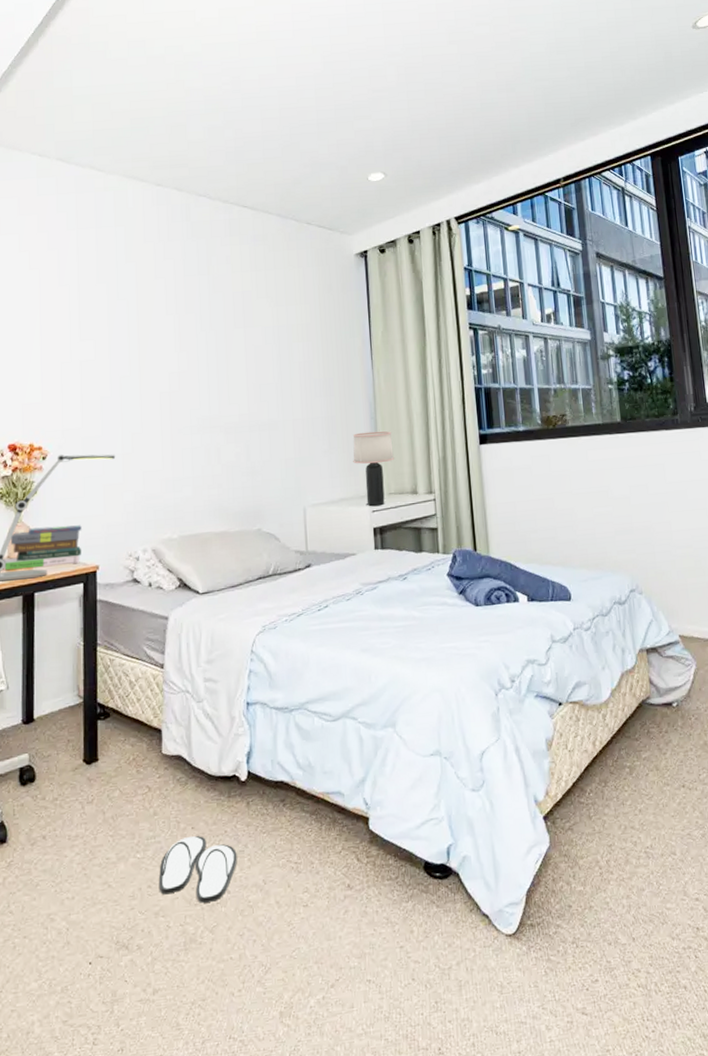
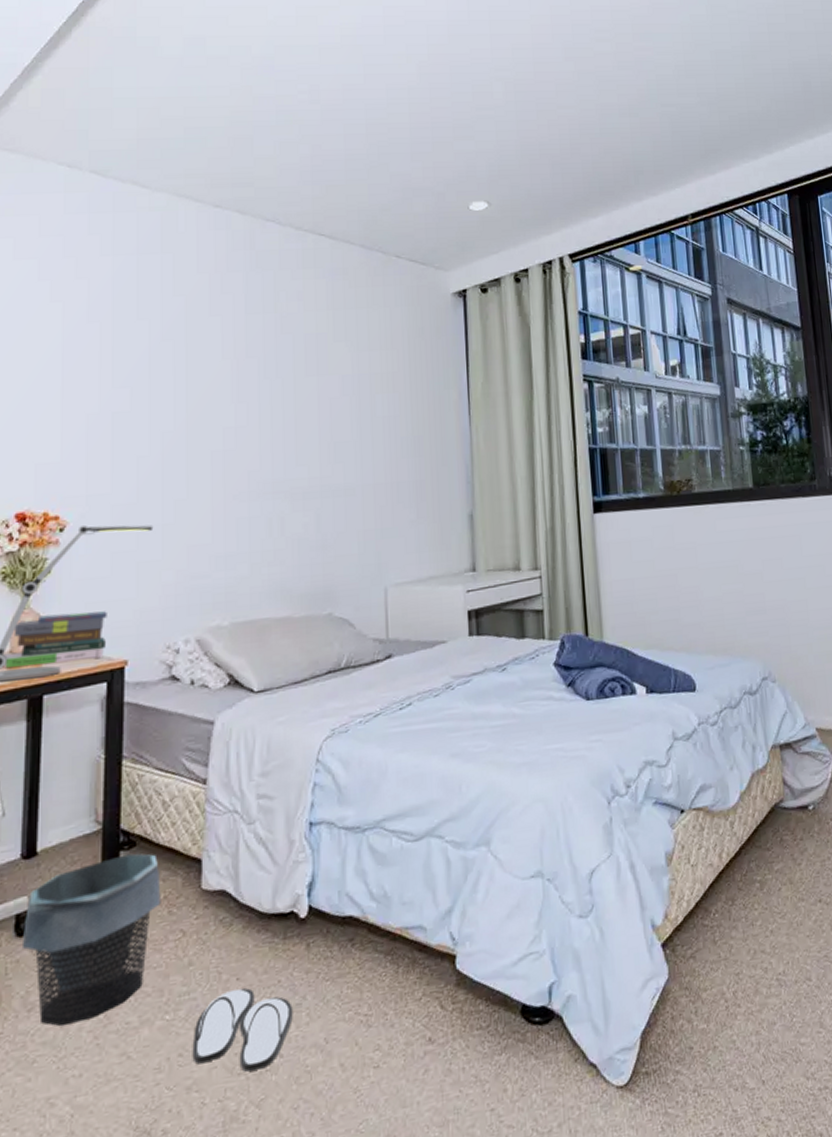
trash bin: none [25,723,131,858] -> present [21,853,161,1026]
table lamp: present [352,431,394,507] -> none [445,497,494,586]

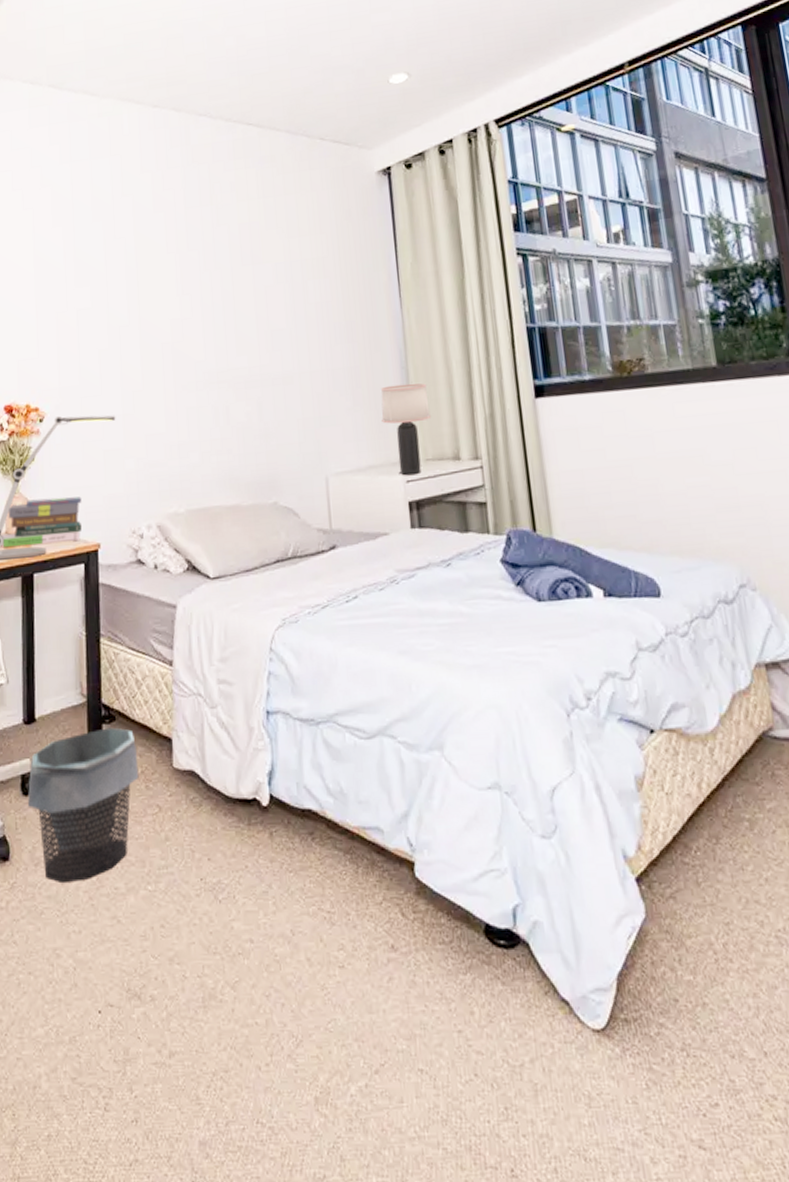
slippers: present [192,988,293,1072] -> none [172,870,261,952]
table lamp: none [445,497,494,586] -> present [380,383,431,476]

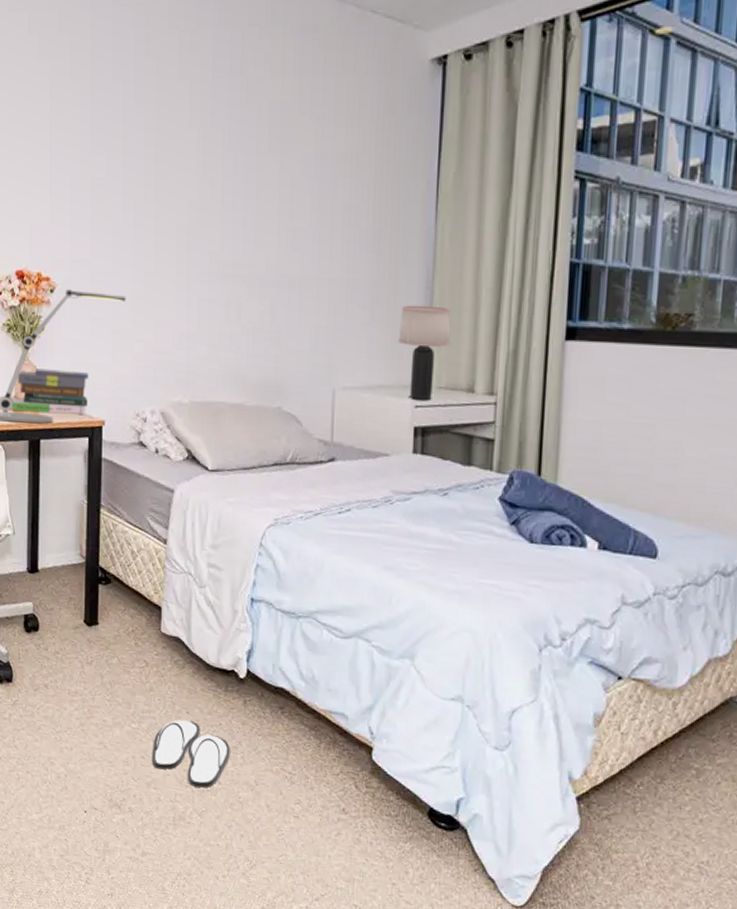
trash bin: present [27,727,139,882] -> none [29,588,130,710]
slippers: none [172,870,261,952] -> present [151,720,230,788]

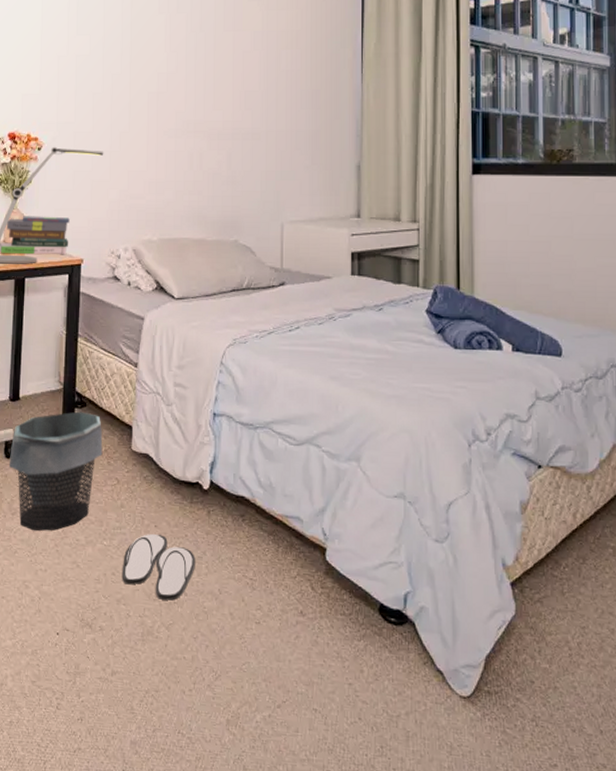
trash bin: none [29,588,130,710] -> present [8,411,103,531]
table lamp: present [398,305,452,402] -> none [335,150,378,230]

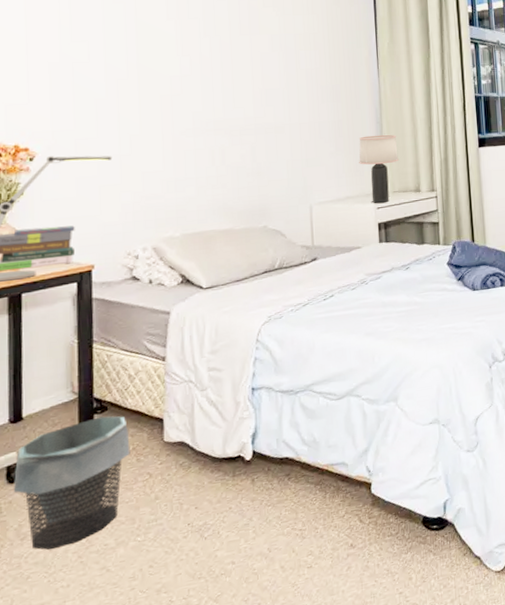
slippers: present [121,534,195,600] -> none [160,514,242,576]
table lamp: none [335,150,378,230] -> present [359,134,399,204]

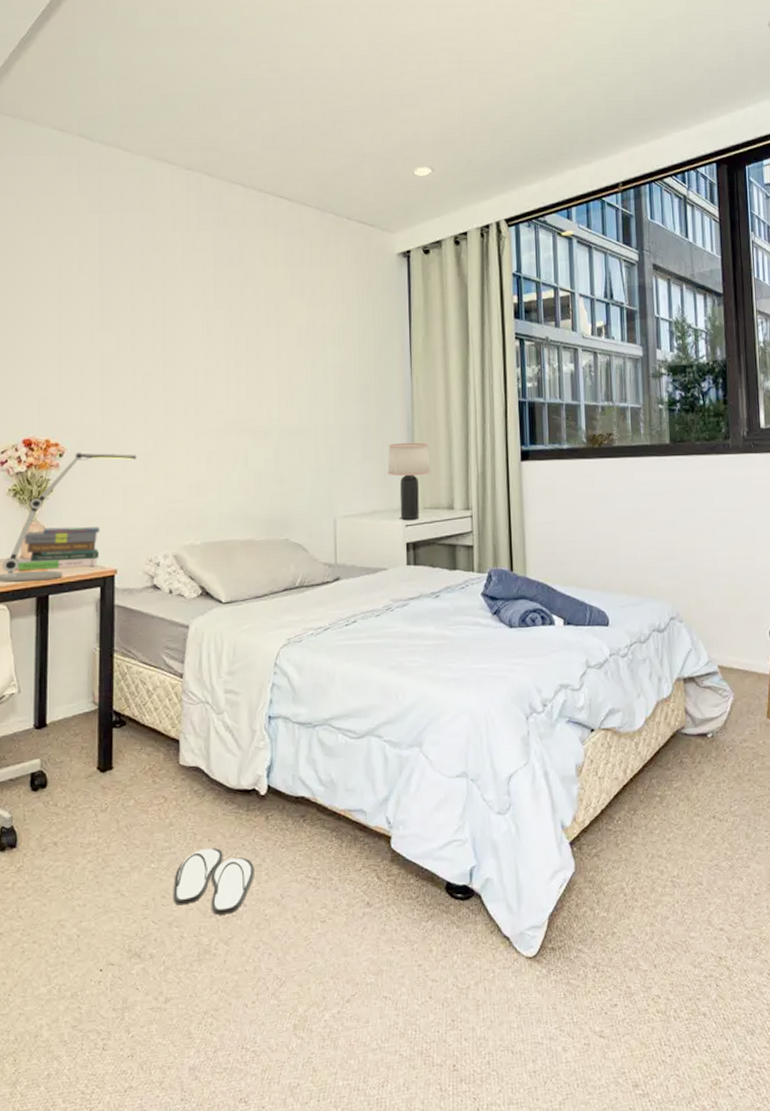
trash bin: present [13,416,131,550] -> none [36,731,147,864]
slippers: none [160,514,242,576] -> present [173,848,254,915]

